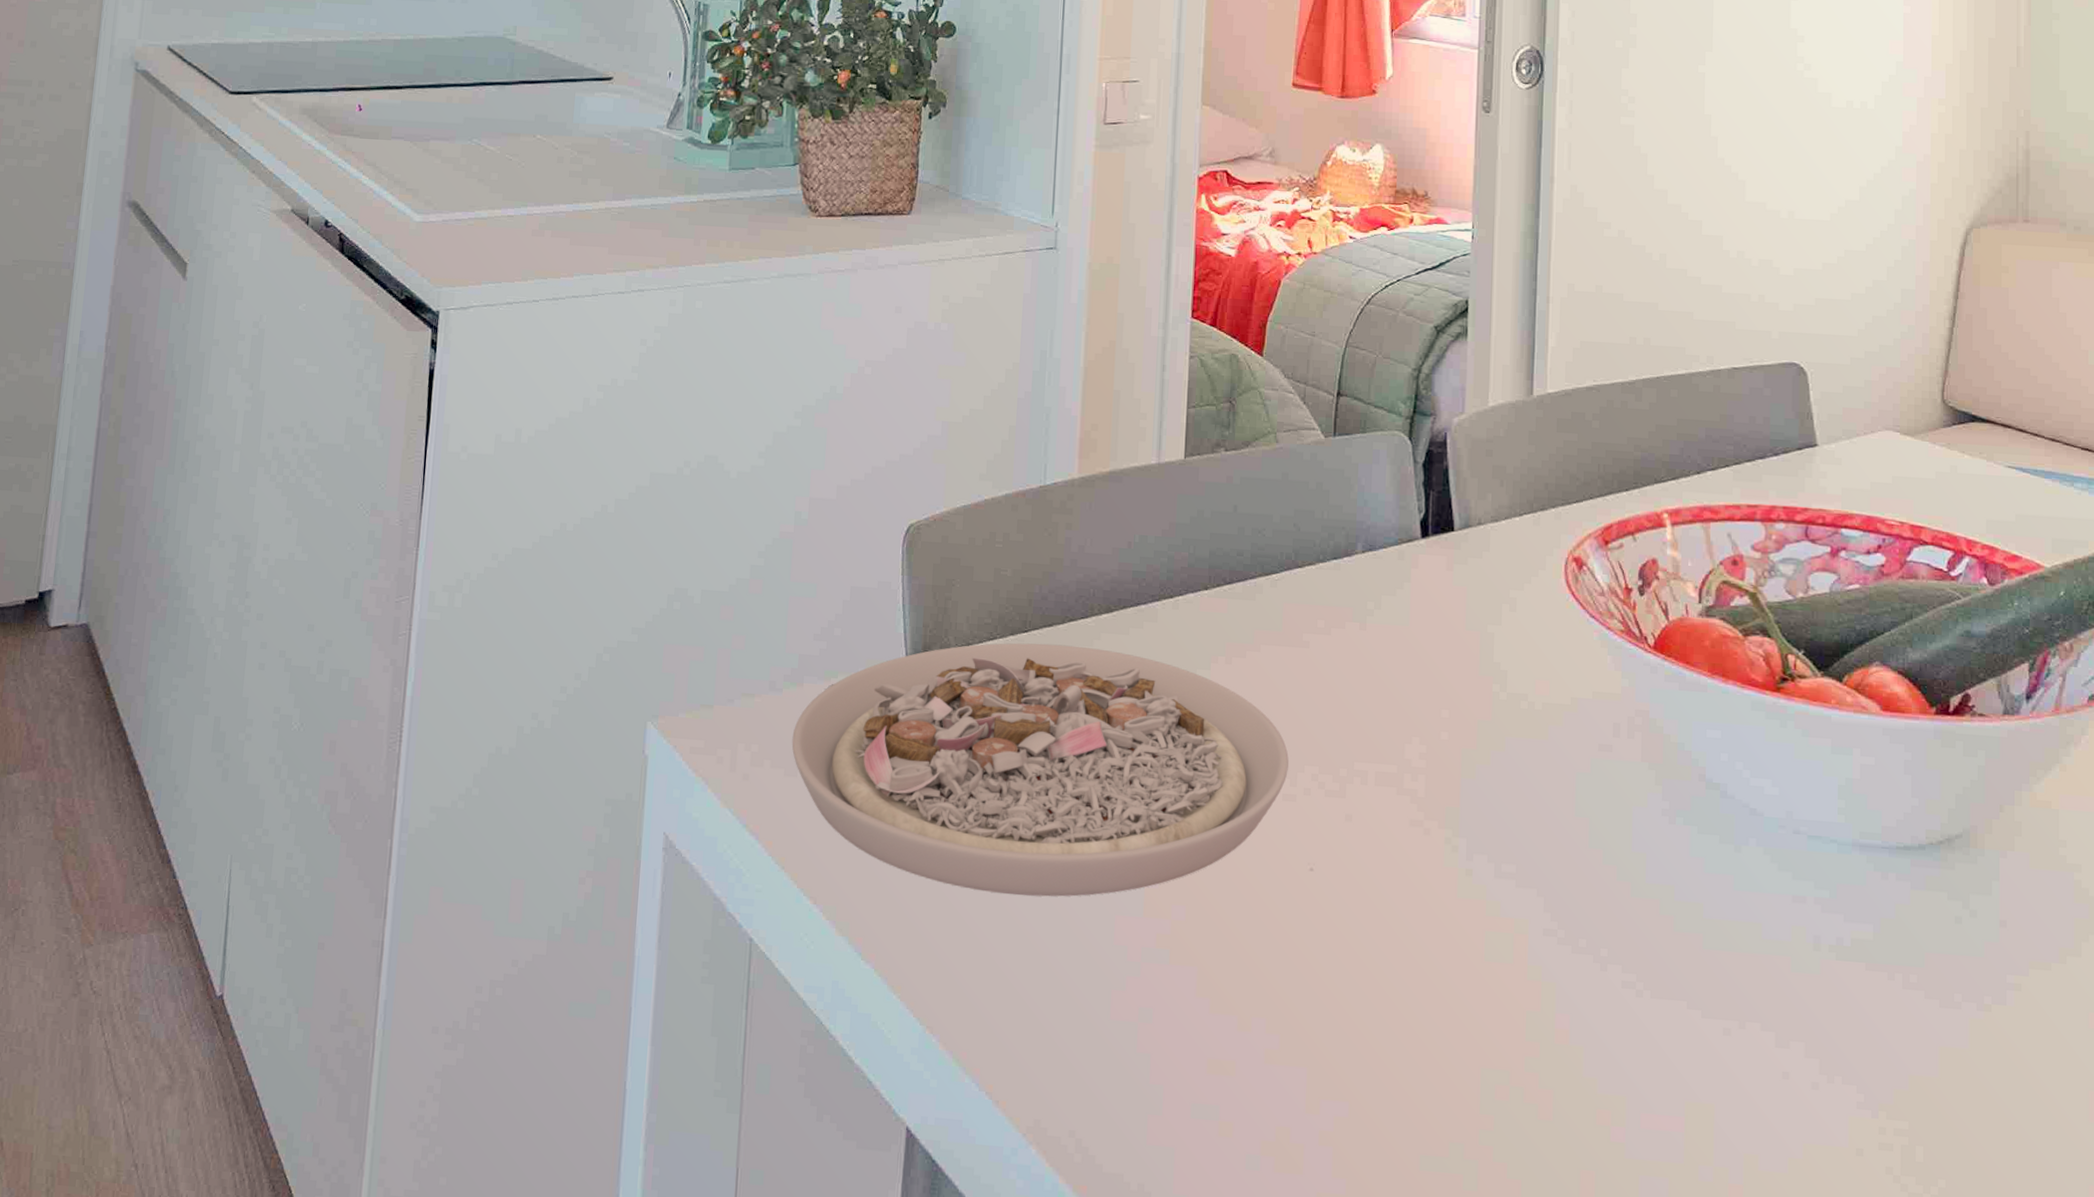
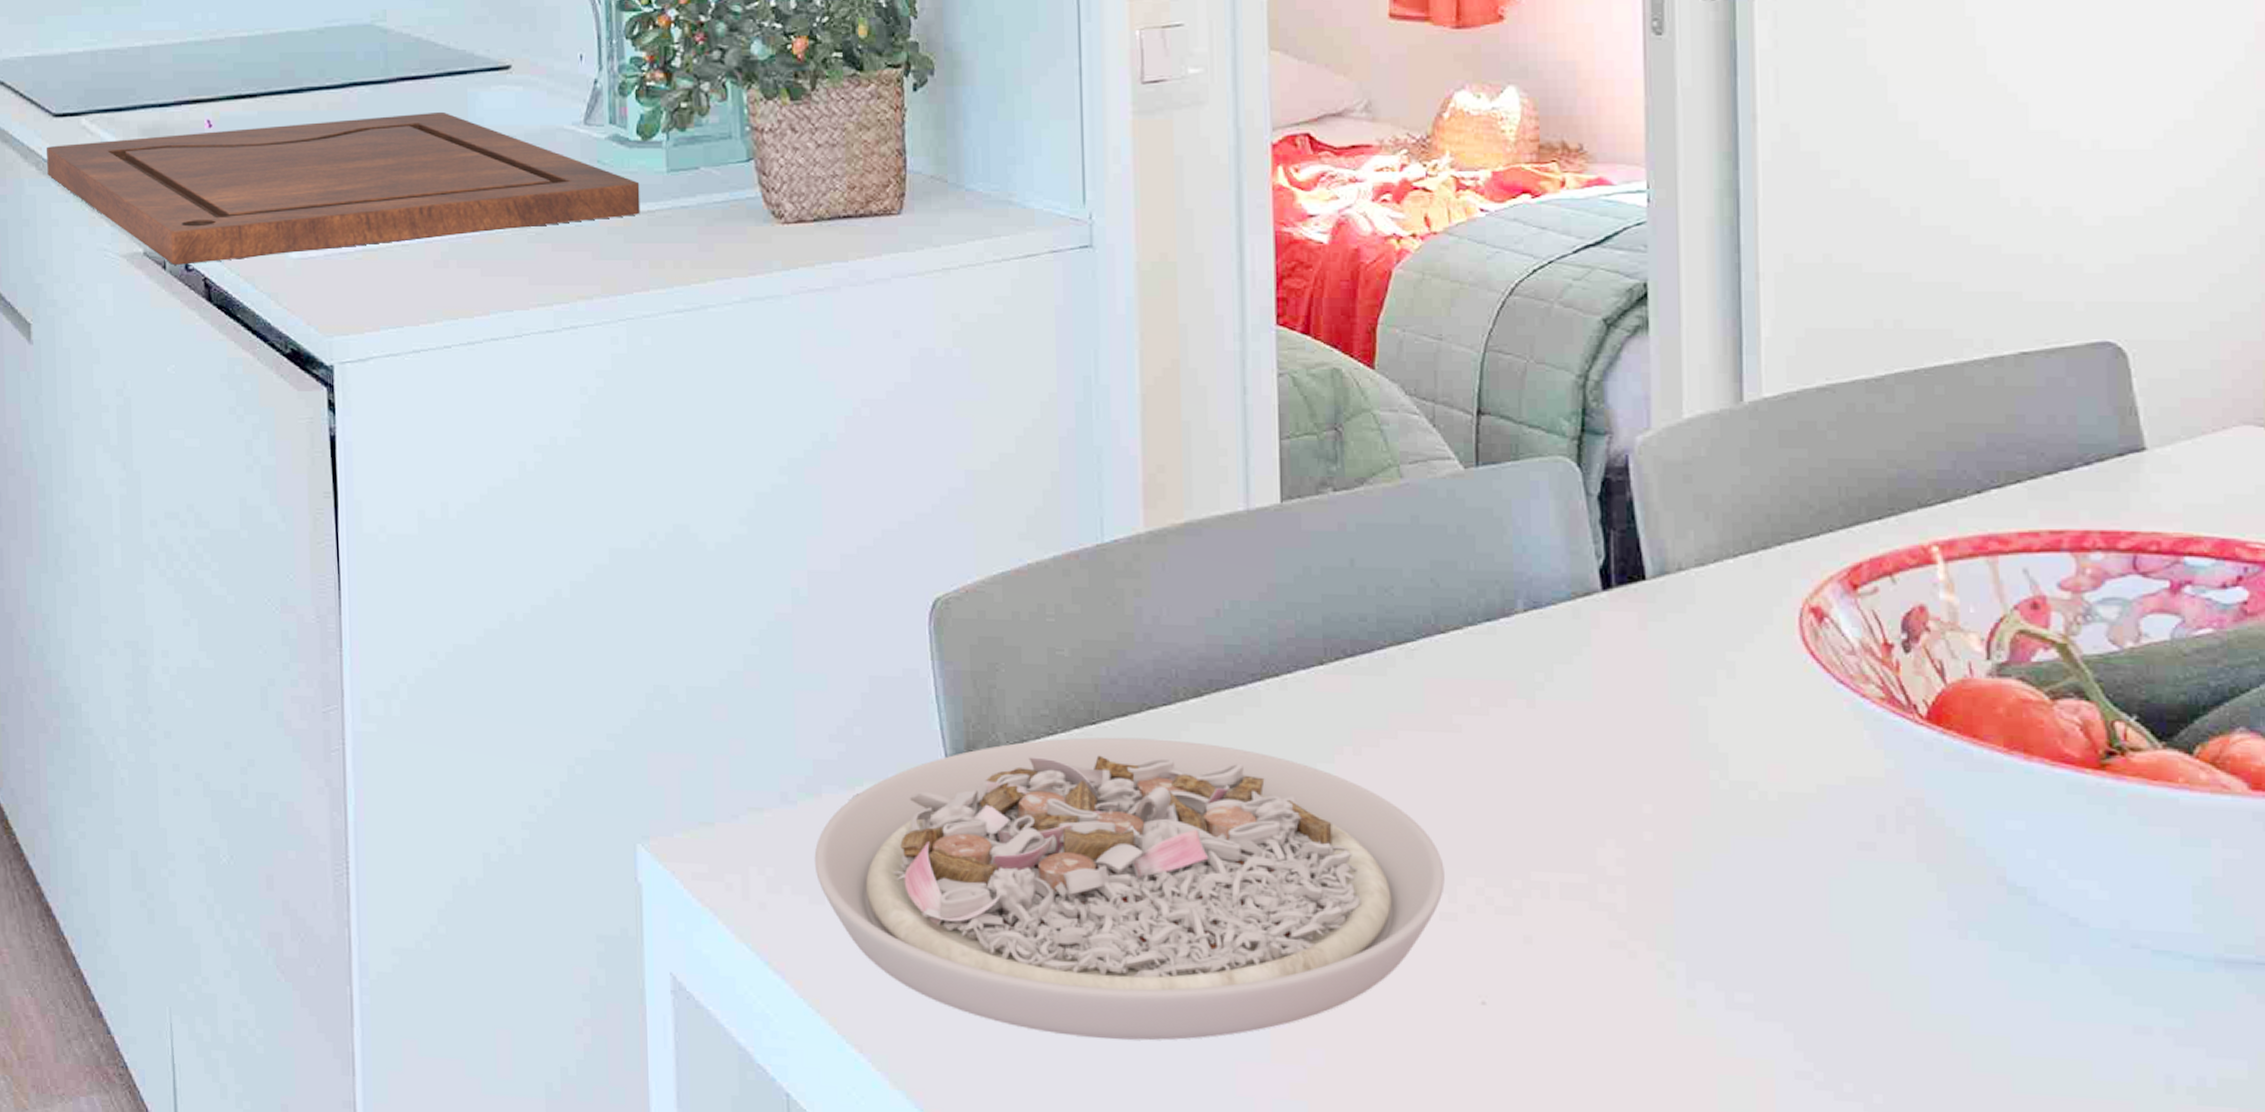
cutting board: none [218,110,706,222] -> present [47,111,640,265]

